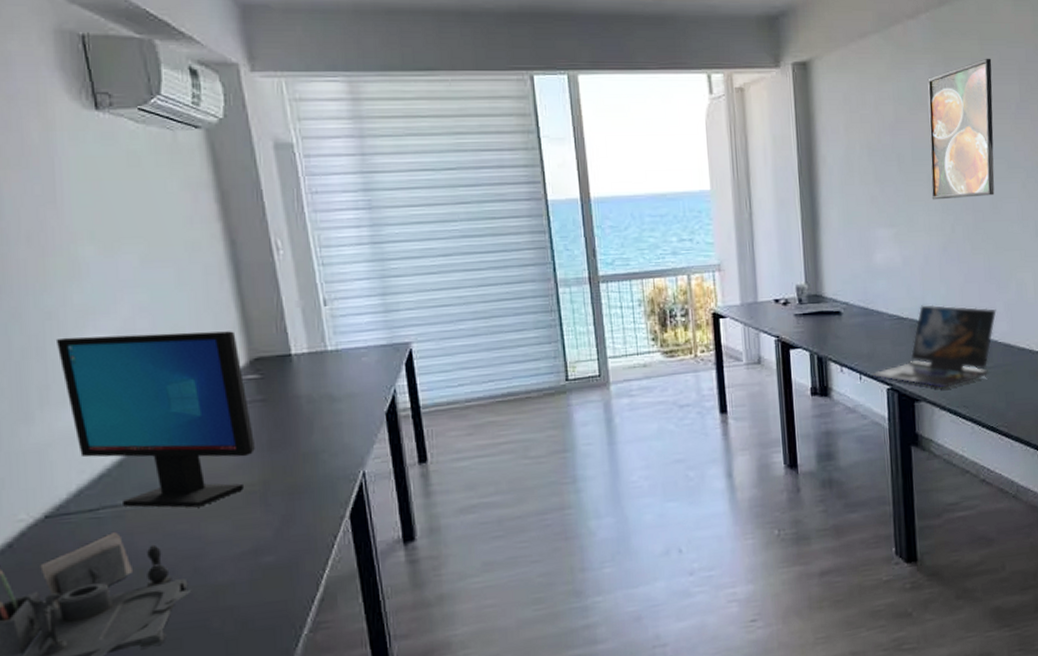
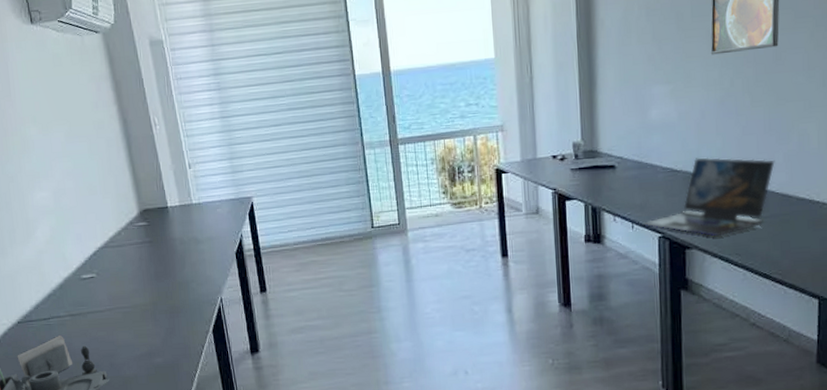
computer monitor: present [55,331,255,508] -> none [16,189,146,320]

